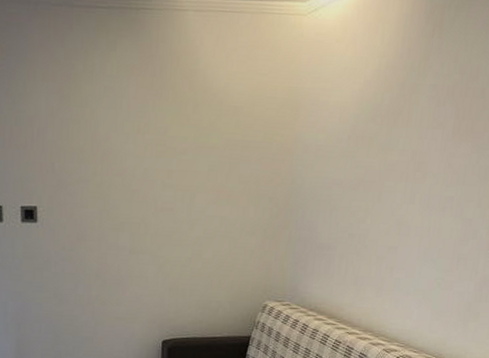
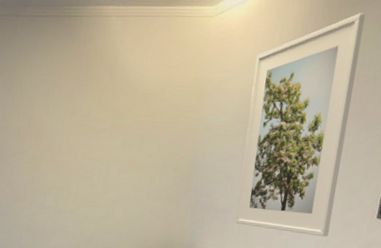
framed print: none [342,16,471,275] -> present [235,13,366,237]

